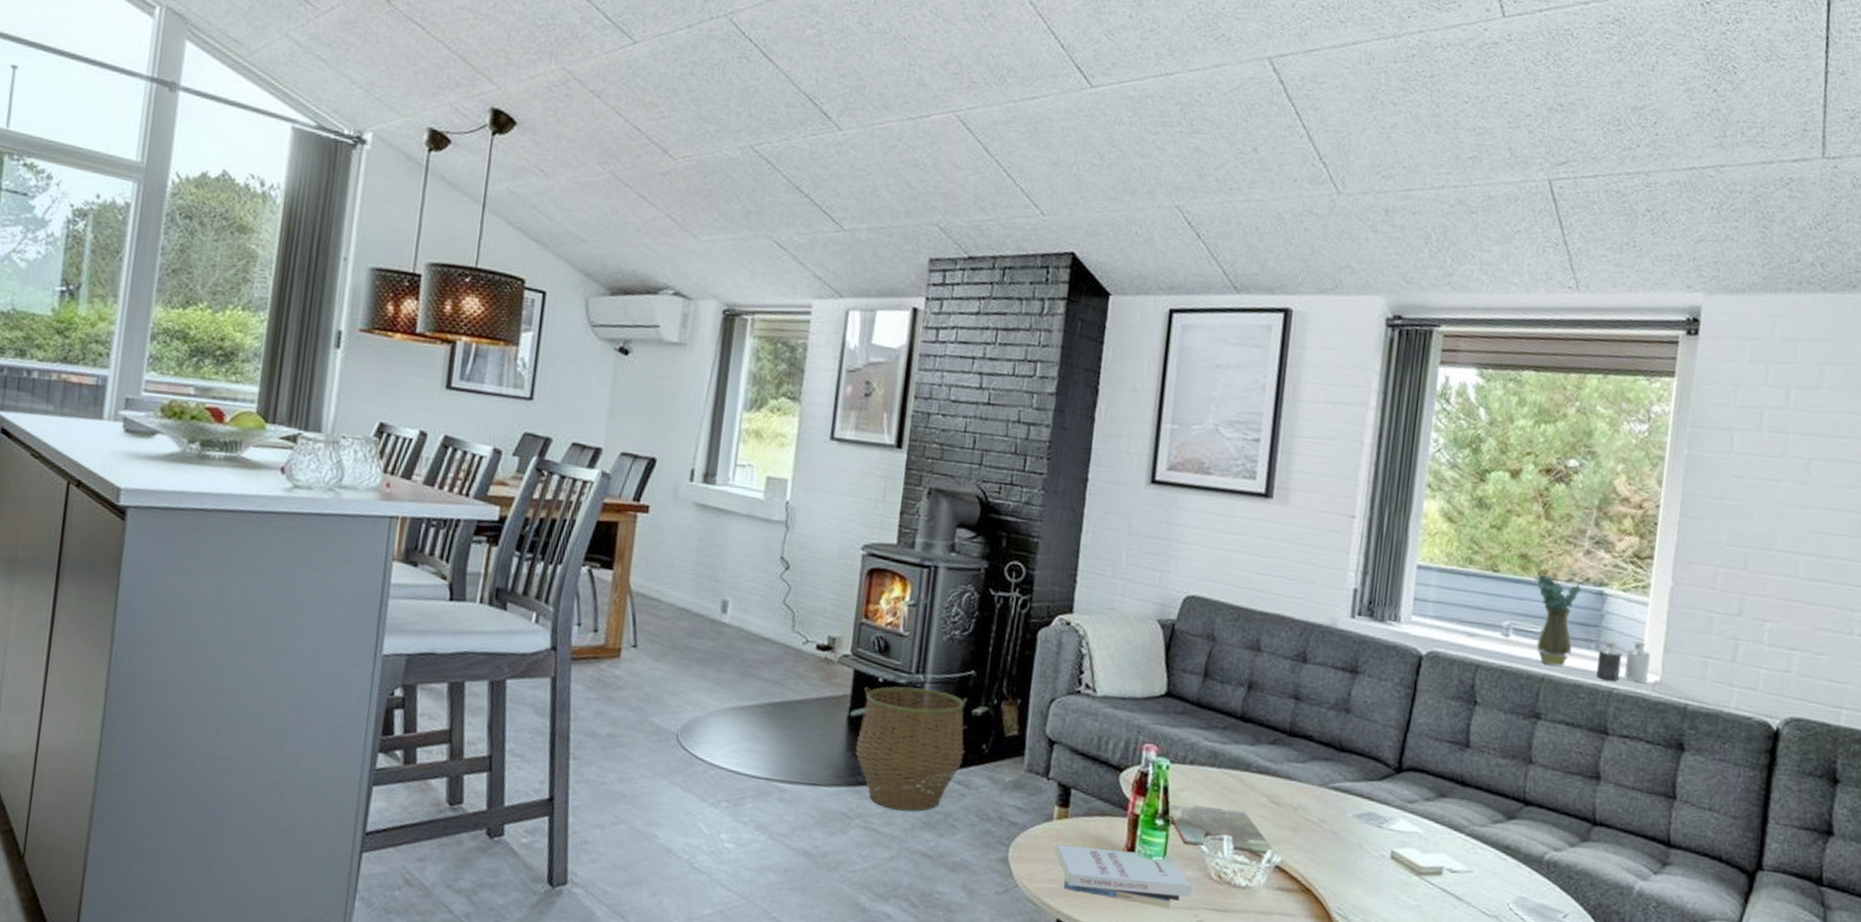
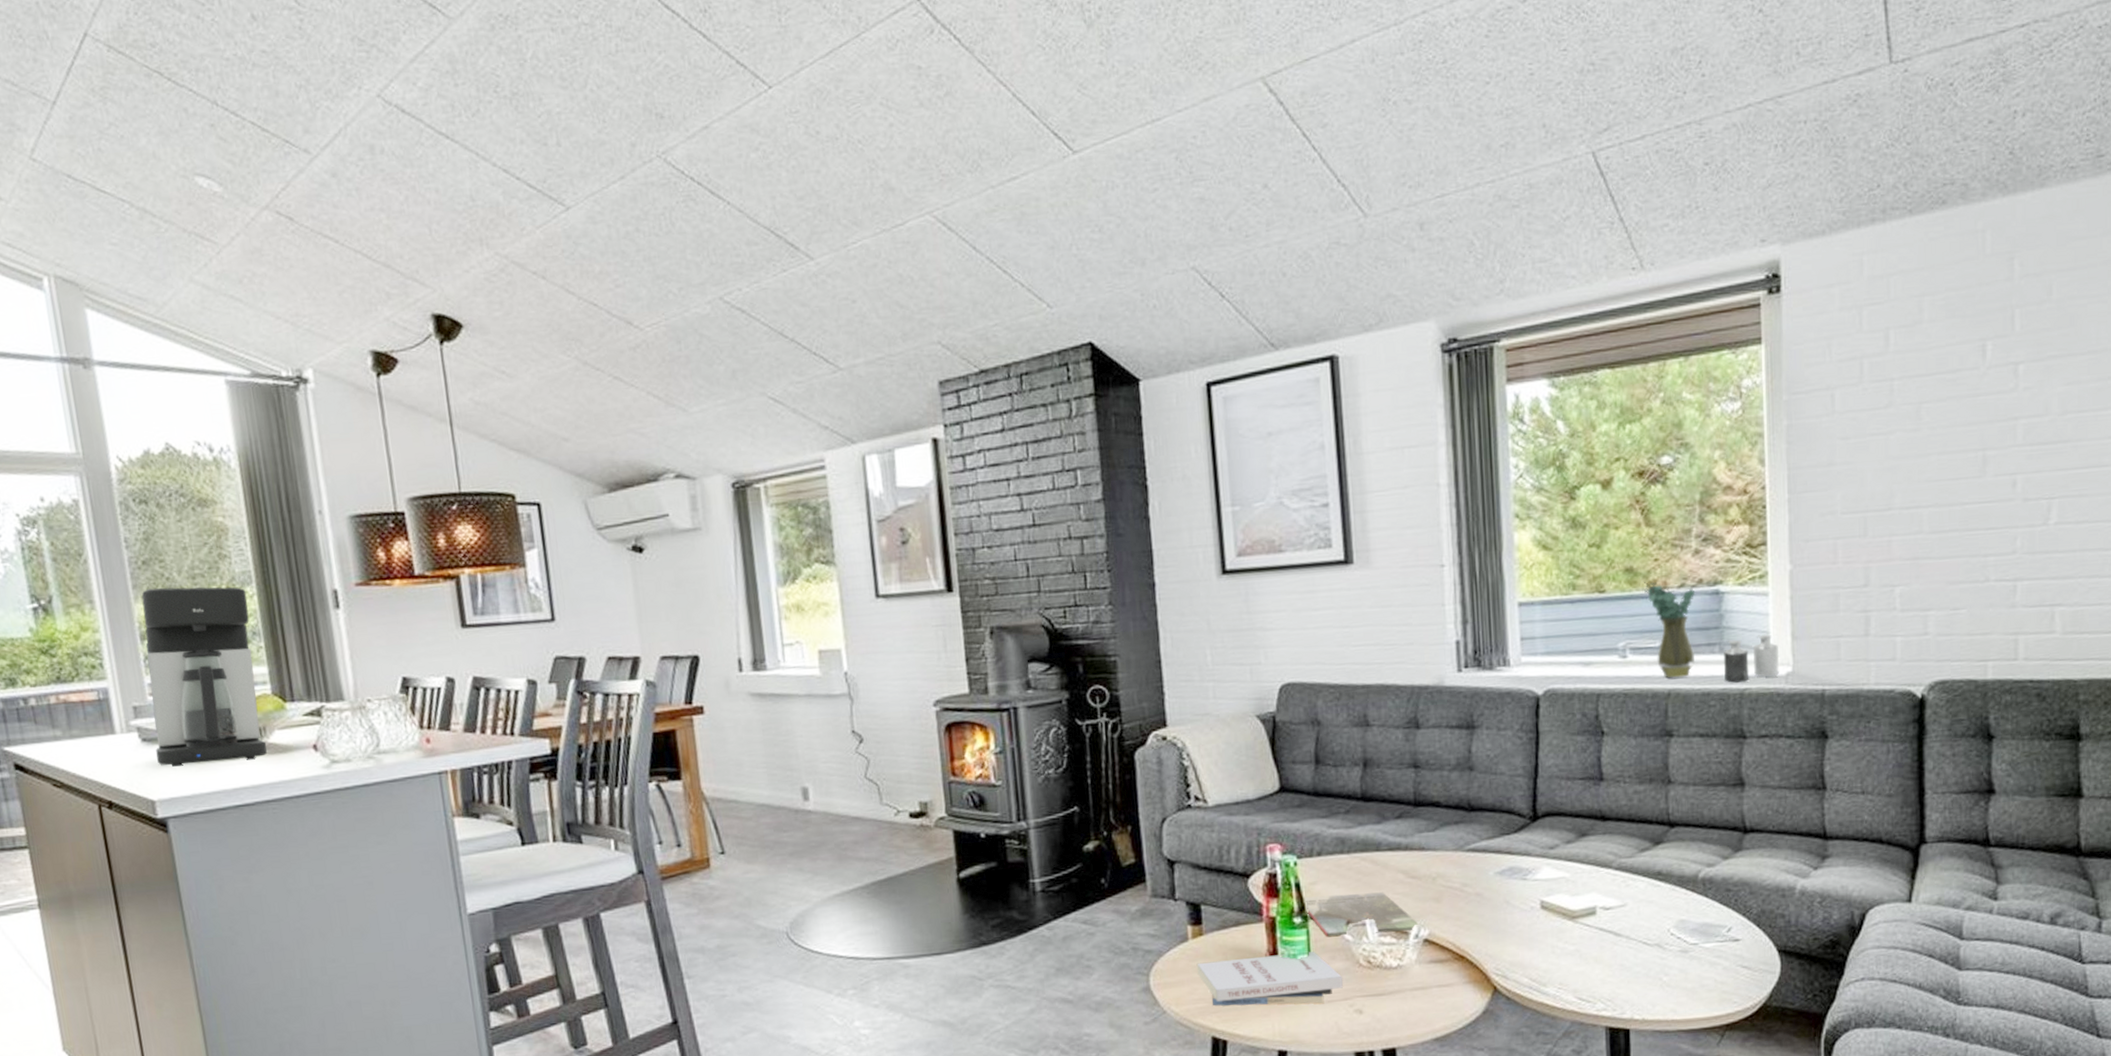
coffee maker: none [134,294,259,469] -> present [141,586,268,767]
basket: present [855,686,967,812] -> none [968,834,1084,963]

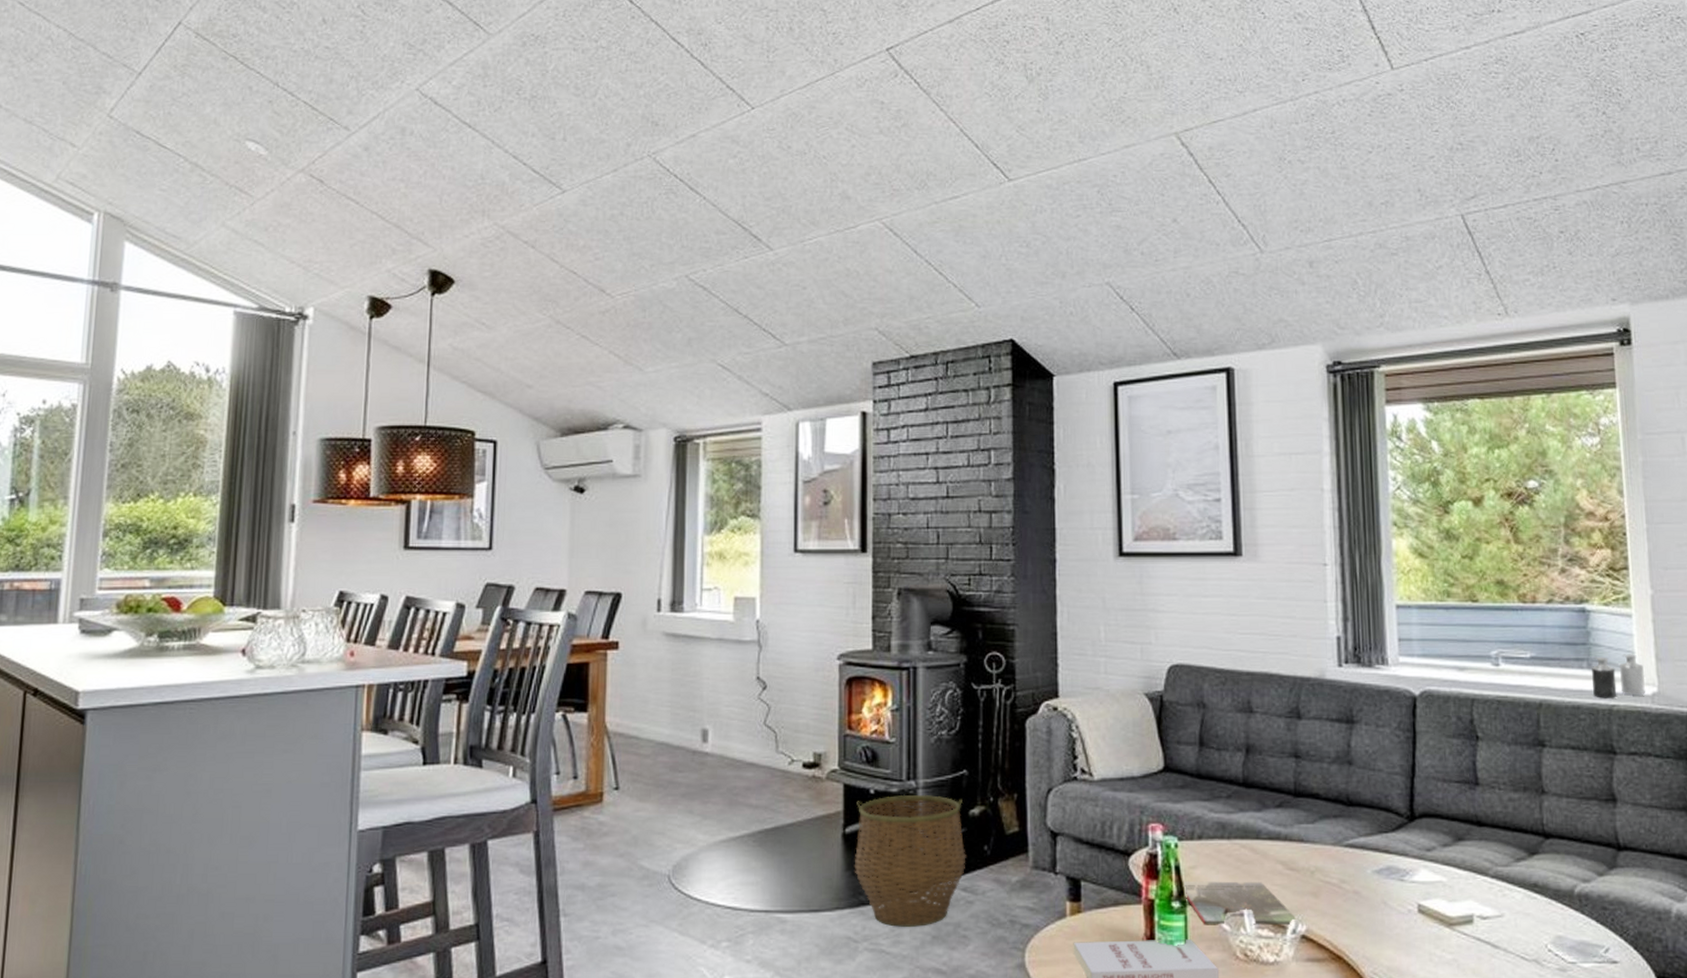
coffee maker: present [141,586,268,767] -> none [91,489,211,660]
basket: none [968,834,1084,963] -> present [854,794,966,927]
vase: present [1643,581,1696,678] -> none [1513,594,1565,689]

